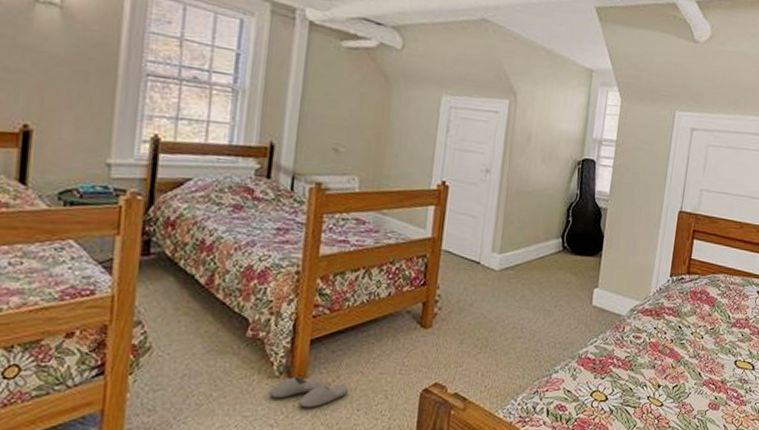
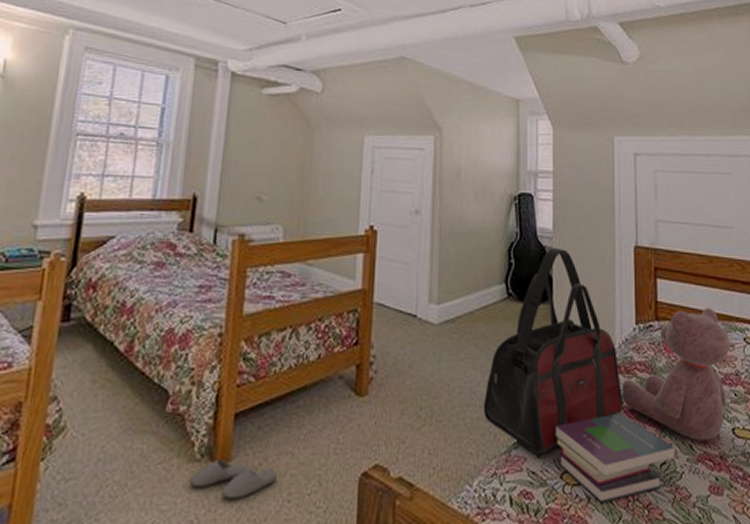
duffel bag: none [531,208,651,377] -> present [483,247,624,454]
books: none [590,347,687,415] -> present [555,413,676,503]
teddy bear: none [650,265,747,369] -> present [622,307,731,440]

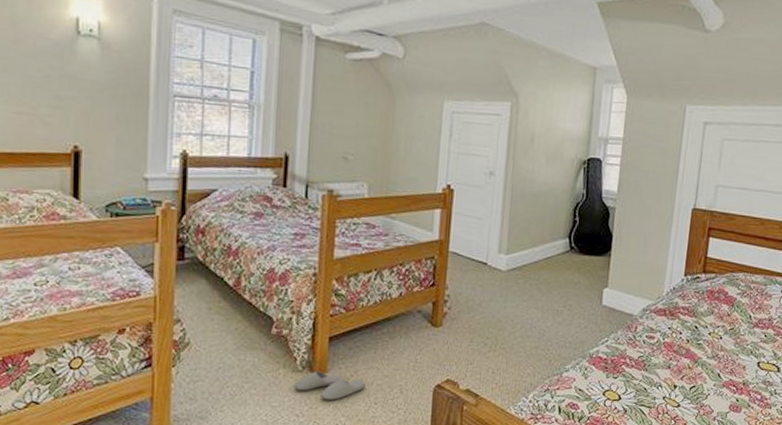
duffel bag: present [483,247,624,454] -> none [541,207,665,376]
books: present [555,413,676,503] -> none [602,347,705,414]
teddy bear: present [622,307,731,440] -> none [664,263,769,371]

